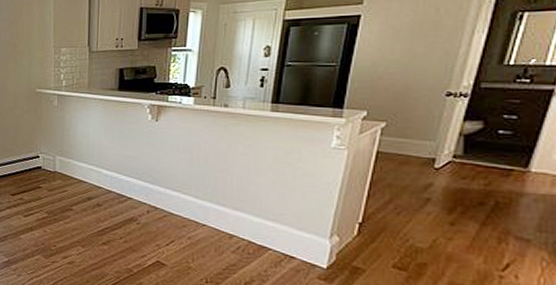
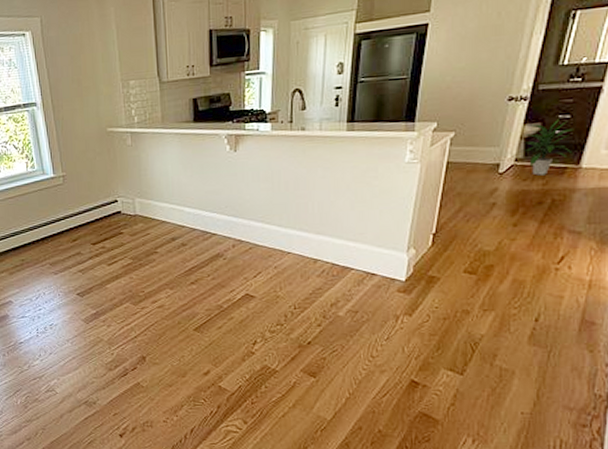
indoor plant: none [457,118,522,175] -> present [519,118,575,176]

